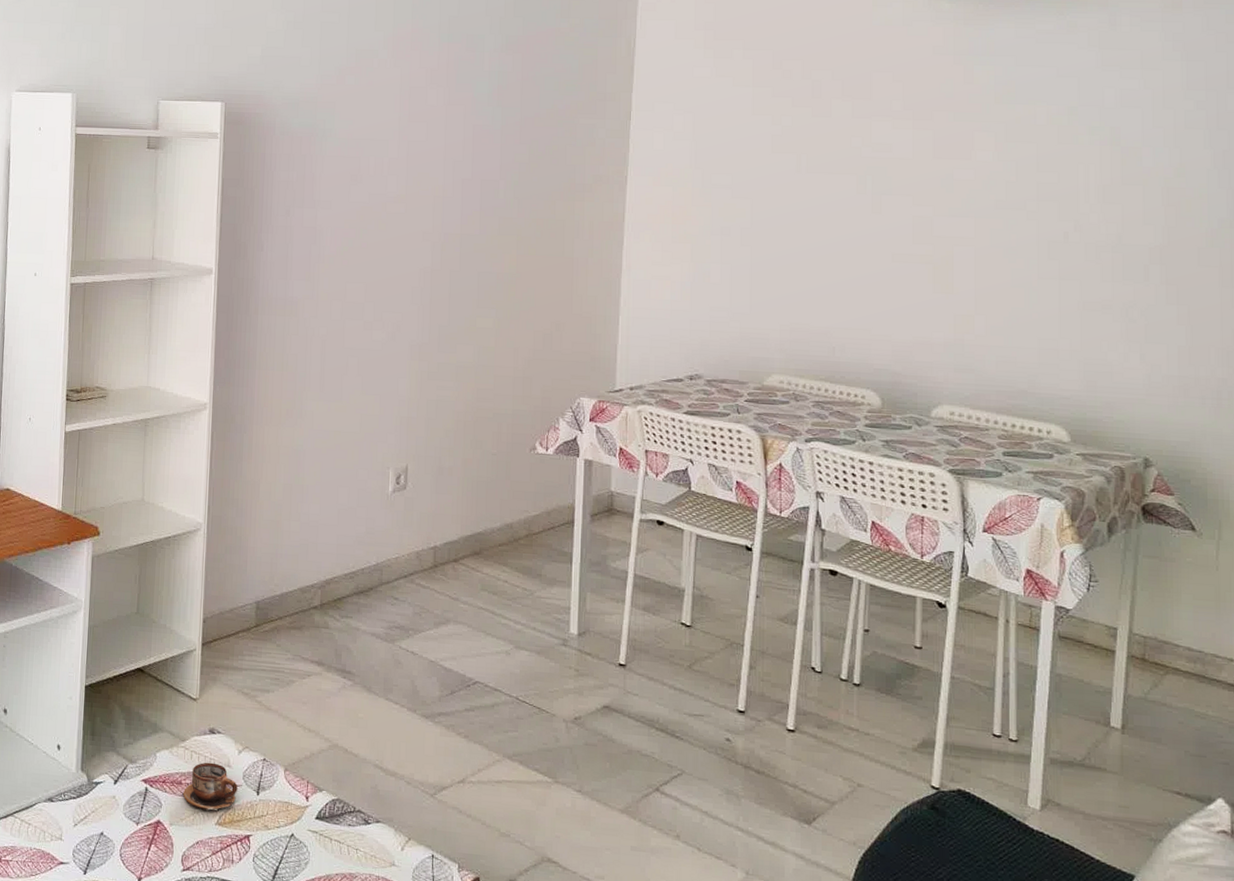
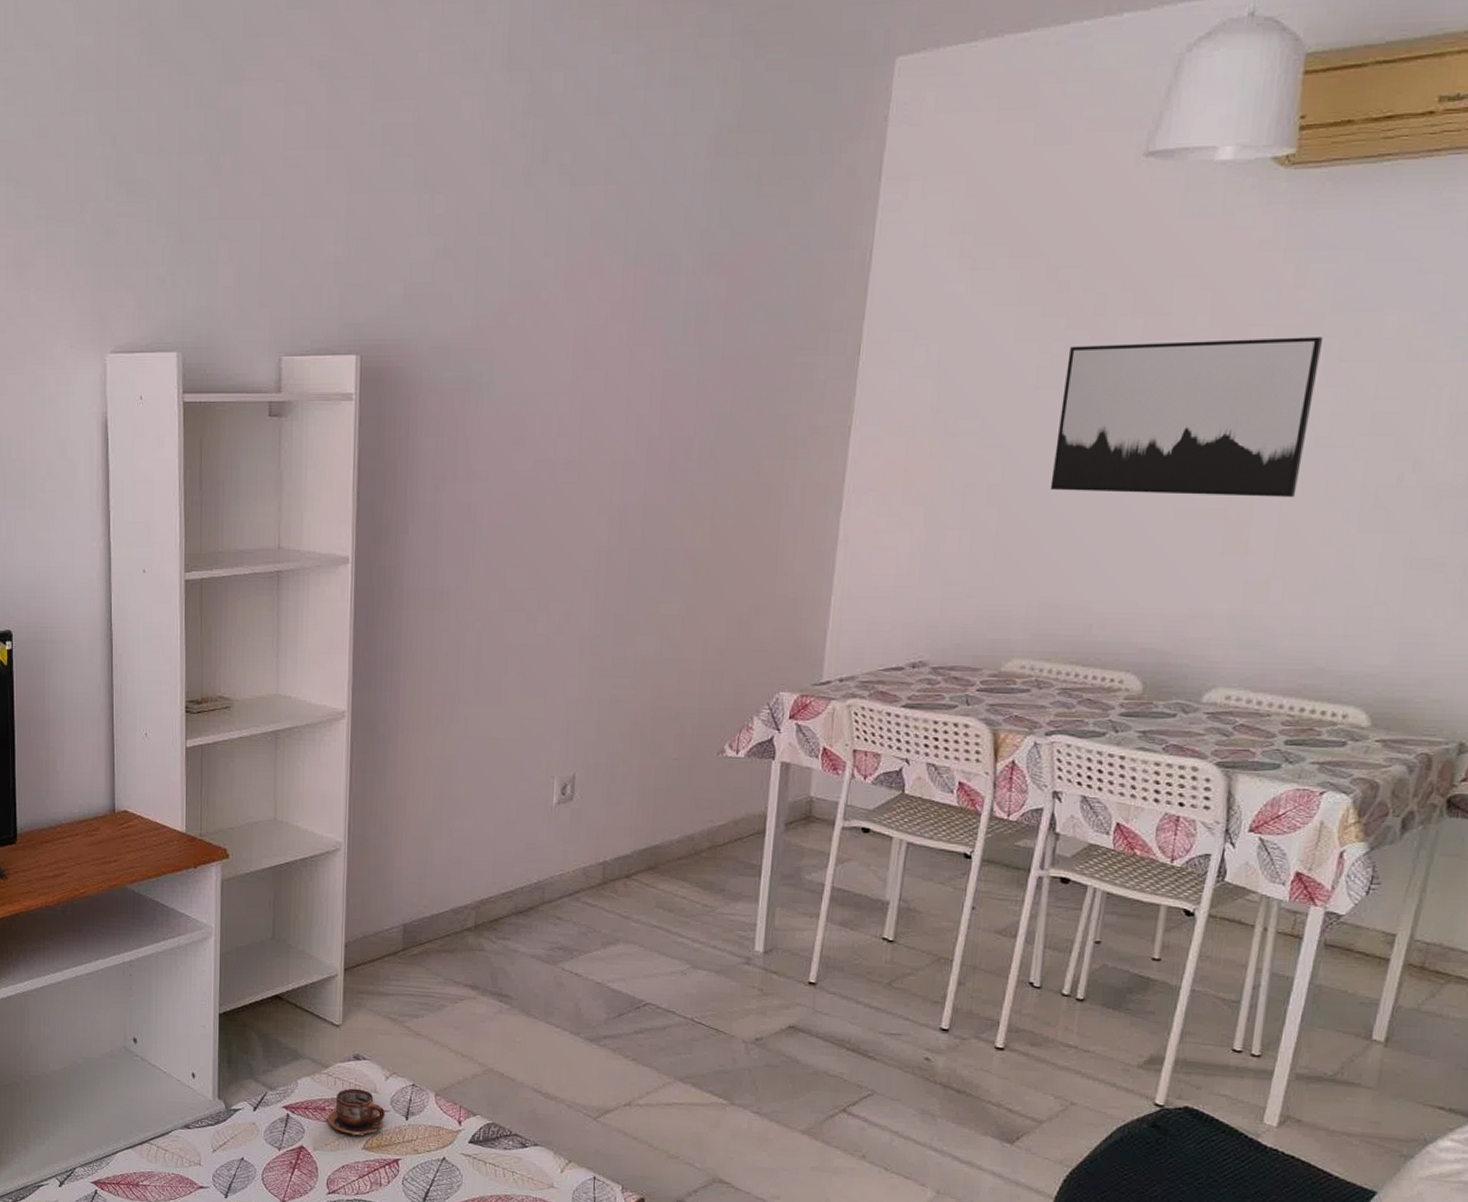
wall art: none [791,120,992,247] -> present [1050,337,1324,497]

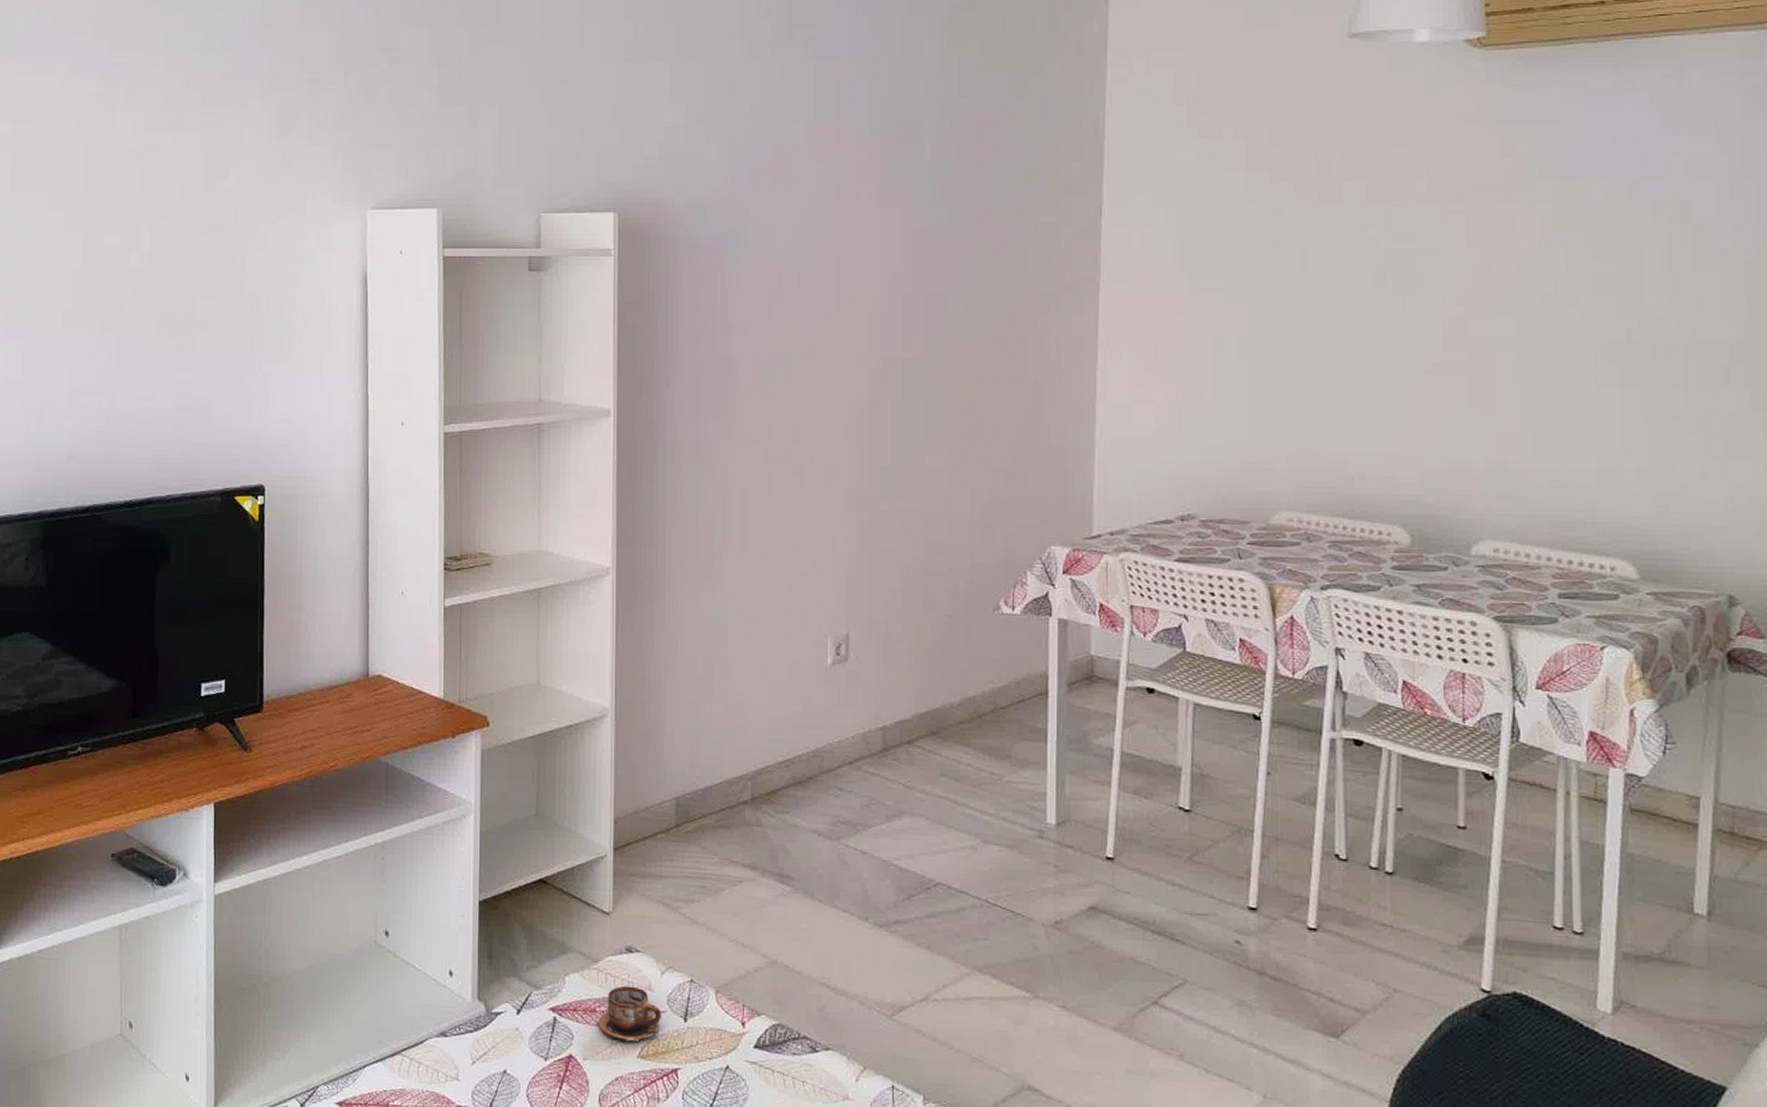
wall art: present [1050,337,1324,497] -> none [1297,201,1536,352]

